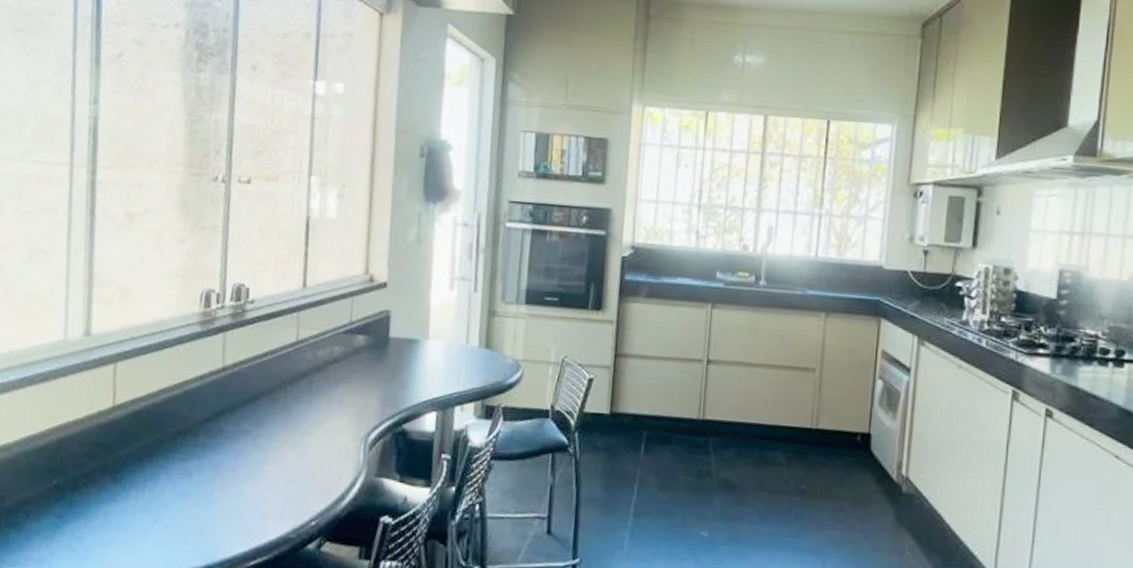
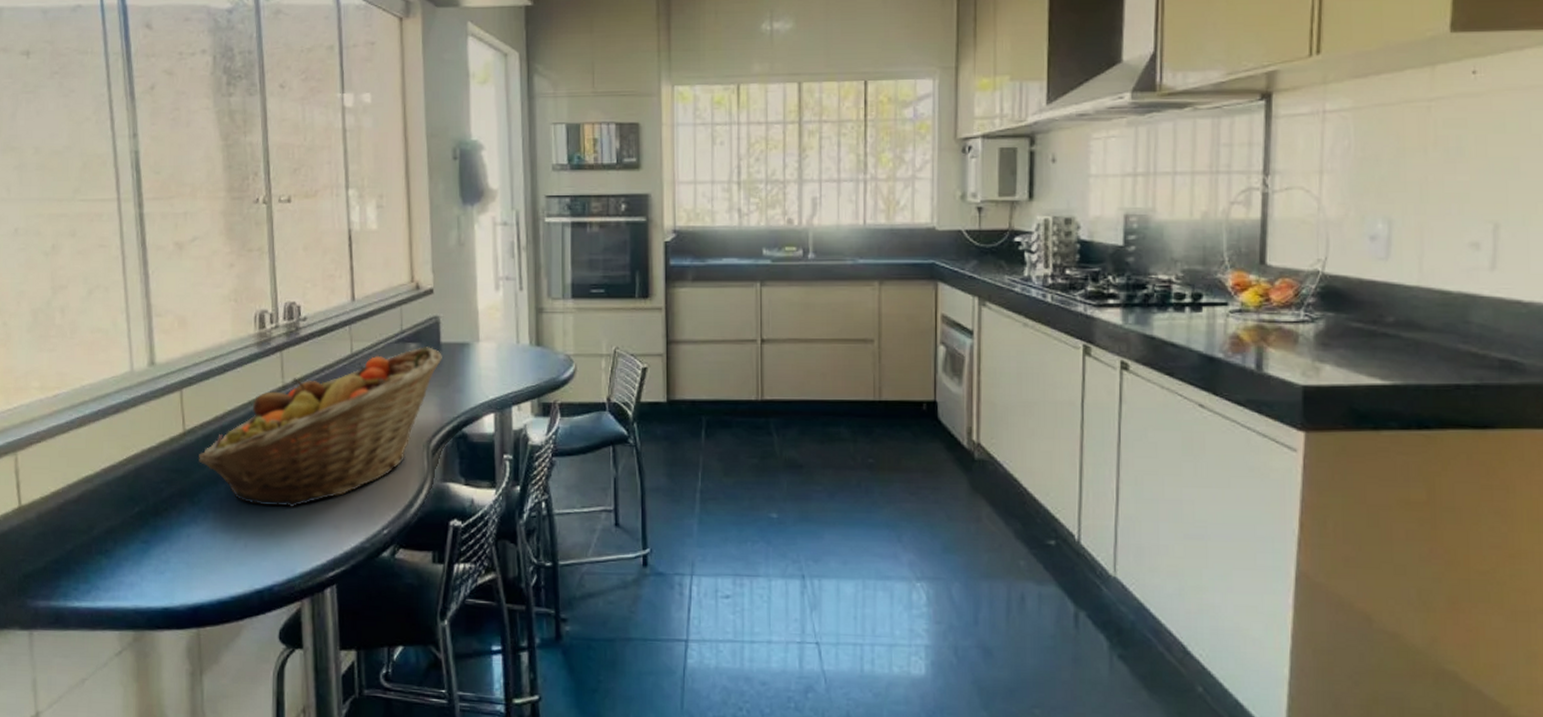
fruit basket: none [125,339,390,492] -> present [197,347,442,507]

